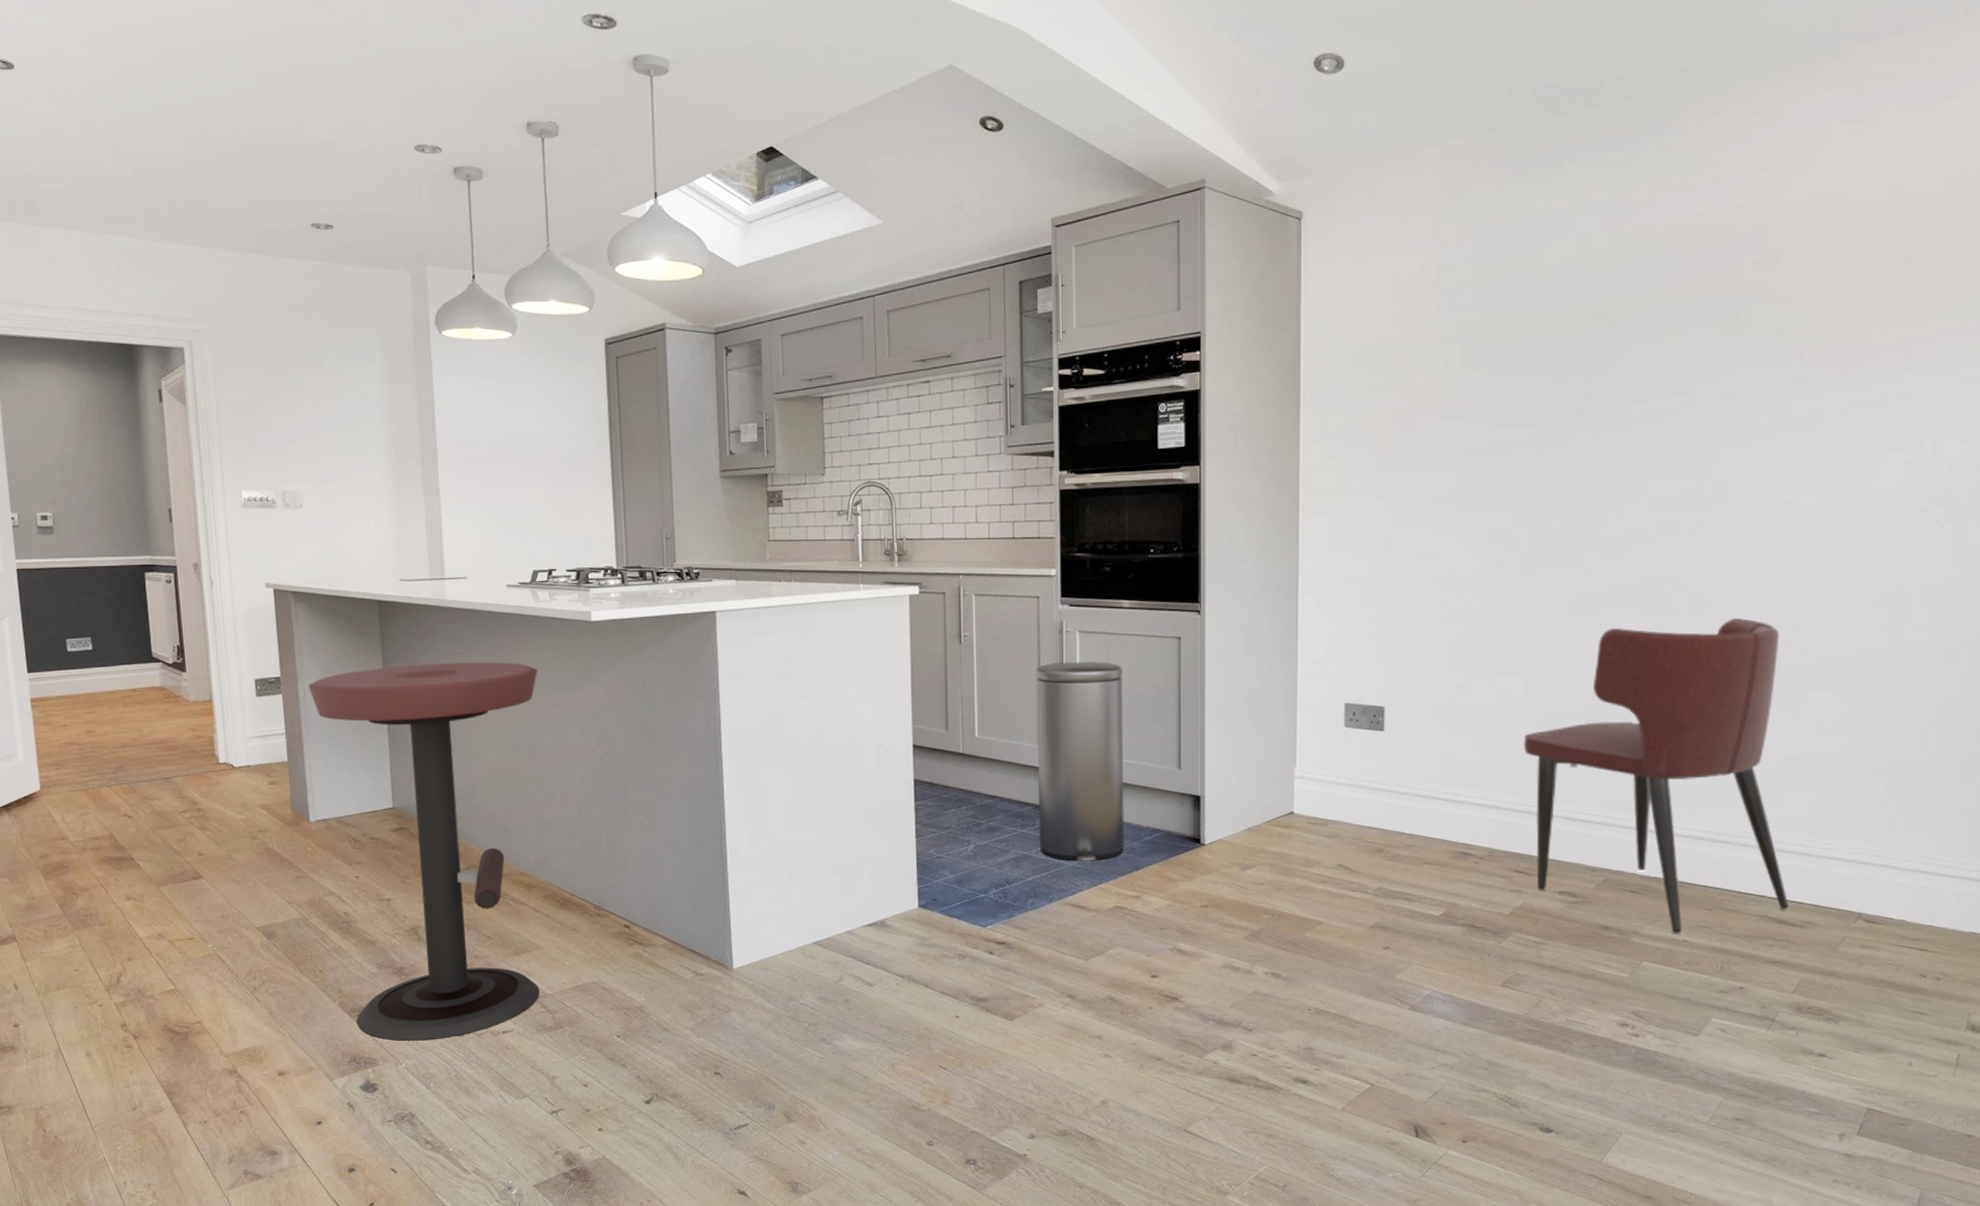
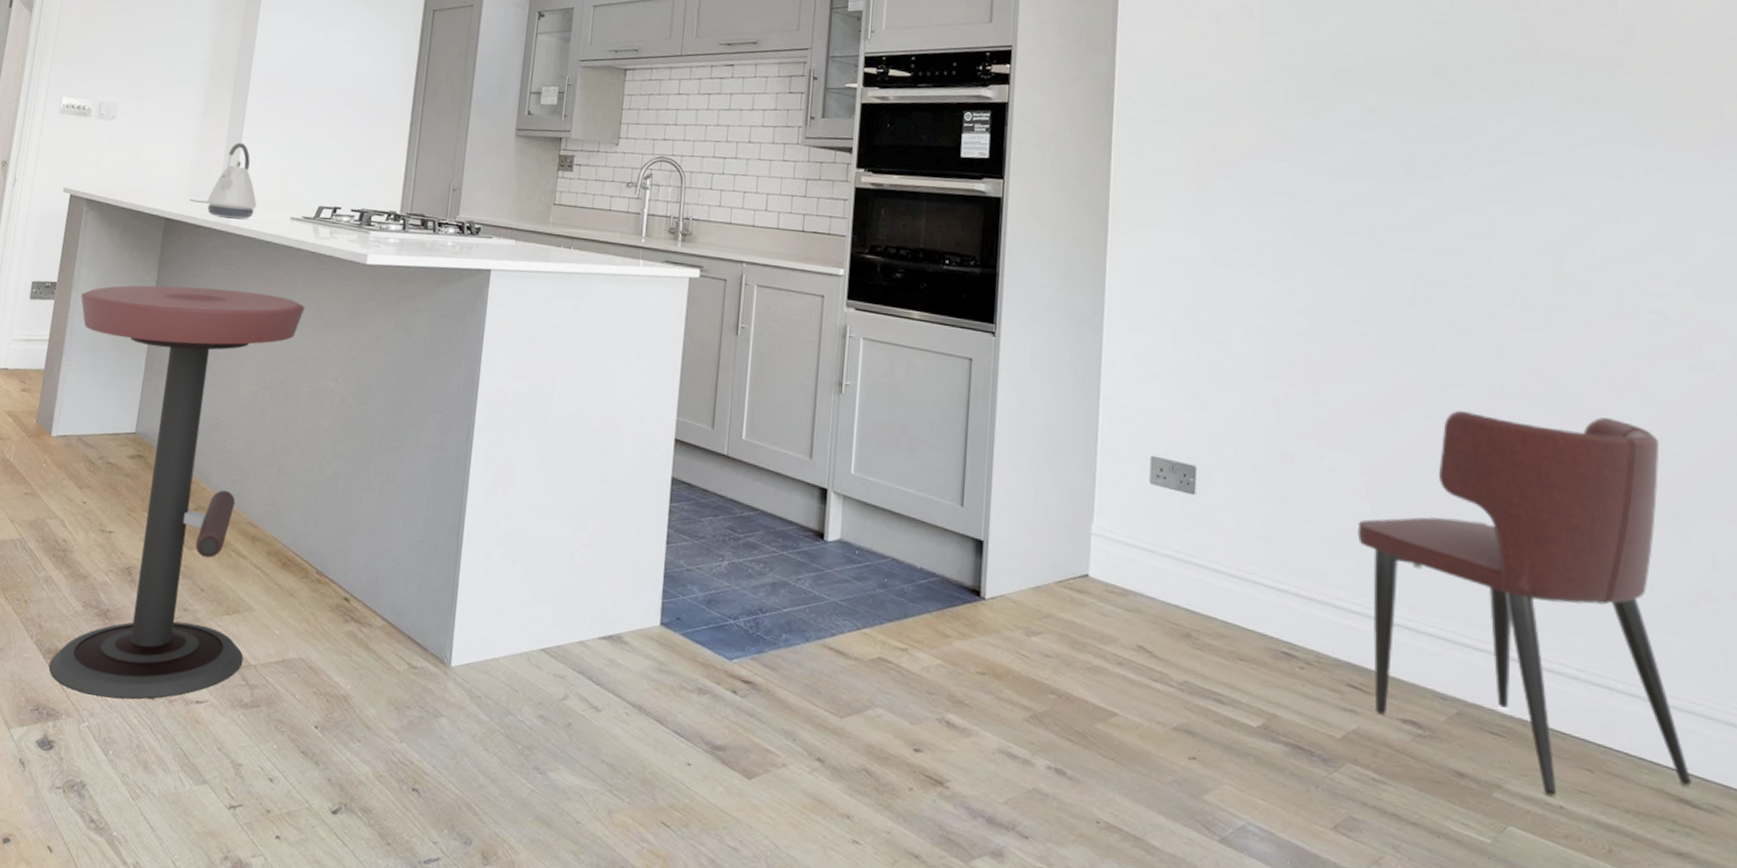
kettle: none [417,516,470,593] -> present [207,142,257,219]
pedal bin: present [1035,662,1124,861] -> none [800,368,908,600]

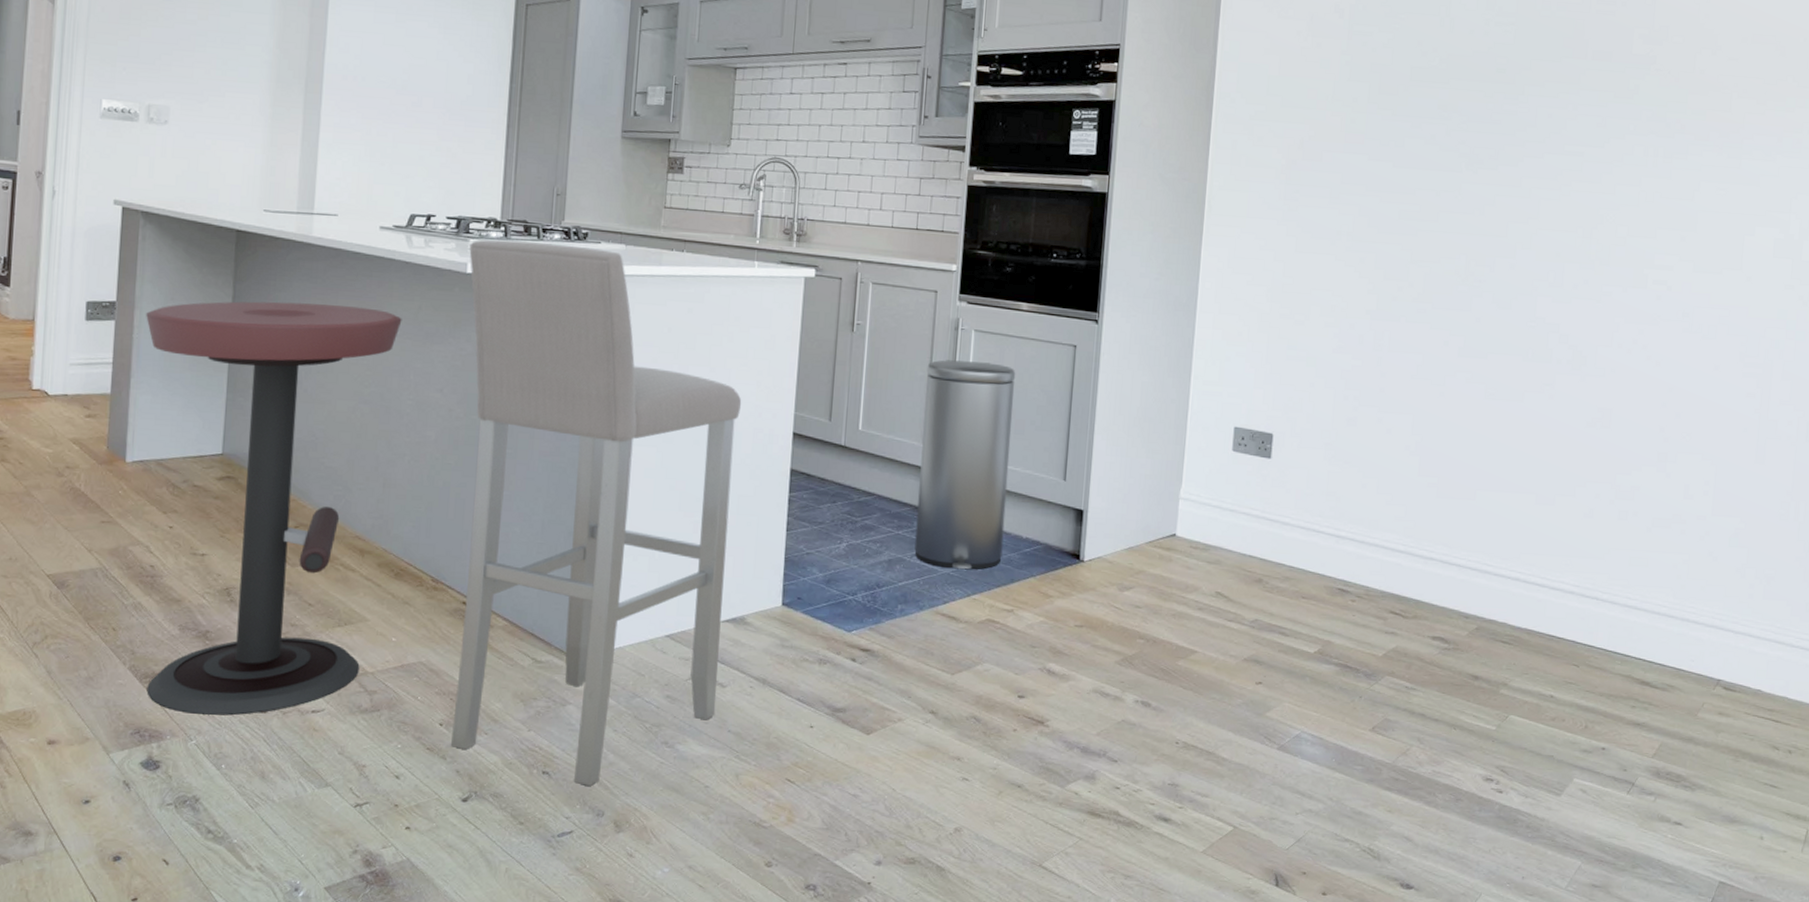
kettle: present [207,142,257,219] -> none [284,148,341,230]
bar stool: none [325,231,624,810] -> present [451,239,742,787]
pedal bin: none [800,368,908,600] -> present [914,360,1016,570]
dining chair: present [1357,410,1691,796] -> none [1406,374,1653,688]

